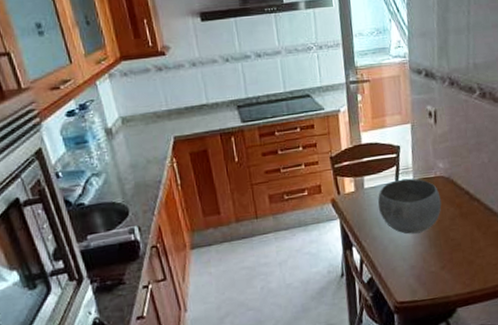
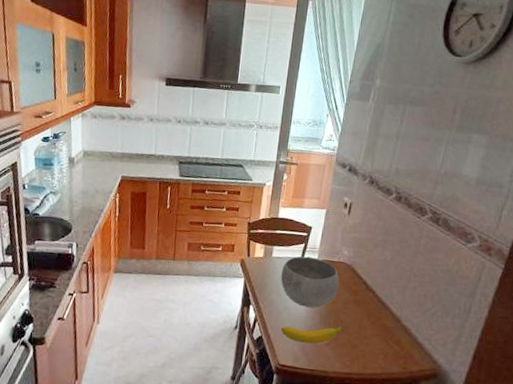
banana: none [391,245,457,274] -> present [281,326,344,344]

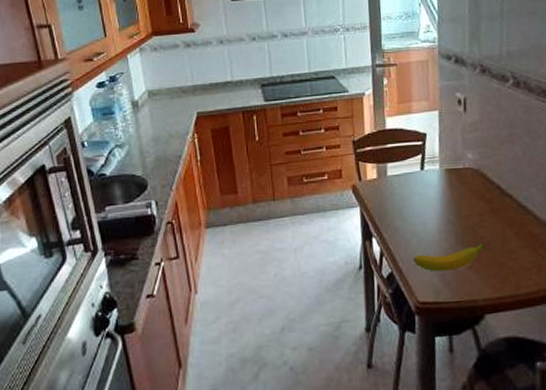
bowl: present [280,256,339,308] -> none [400,168,470,228]

